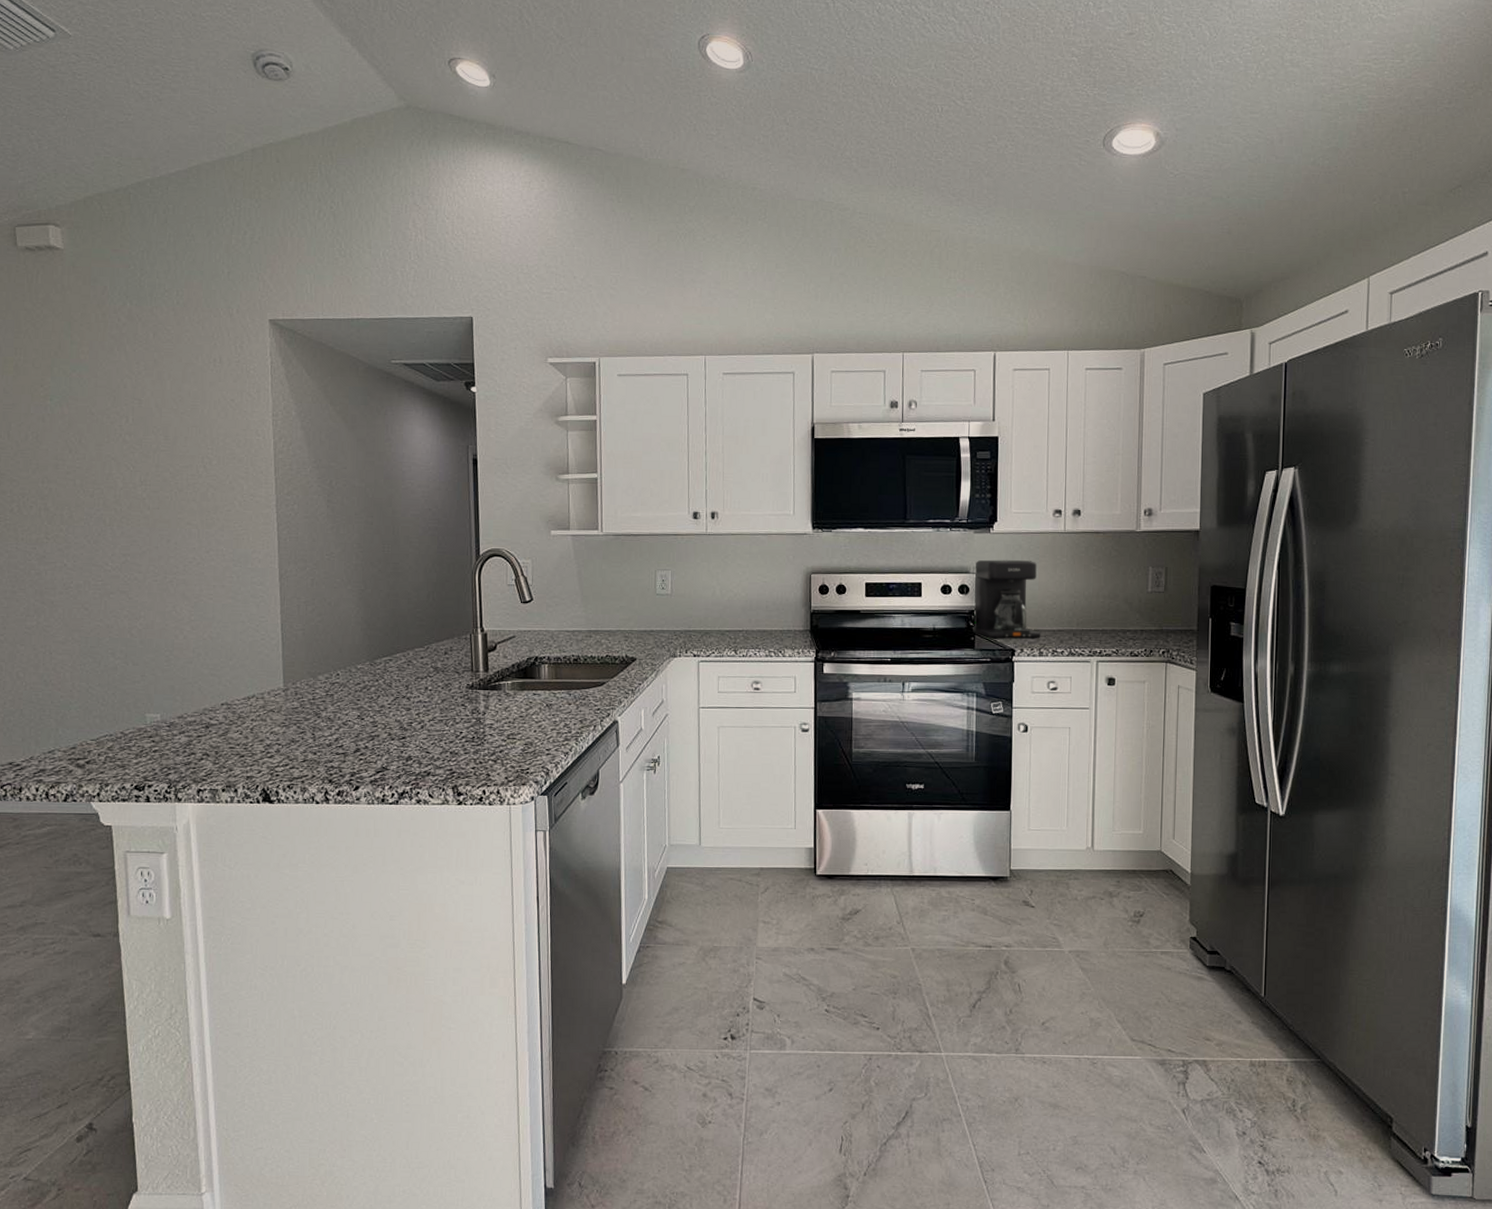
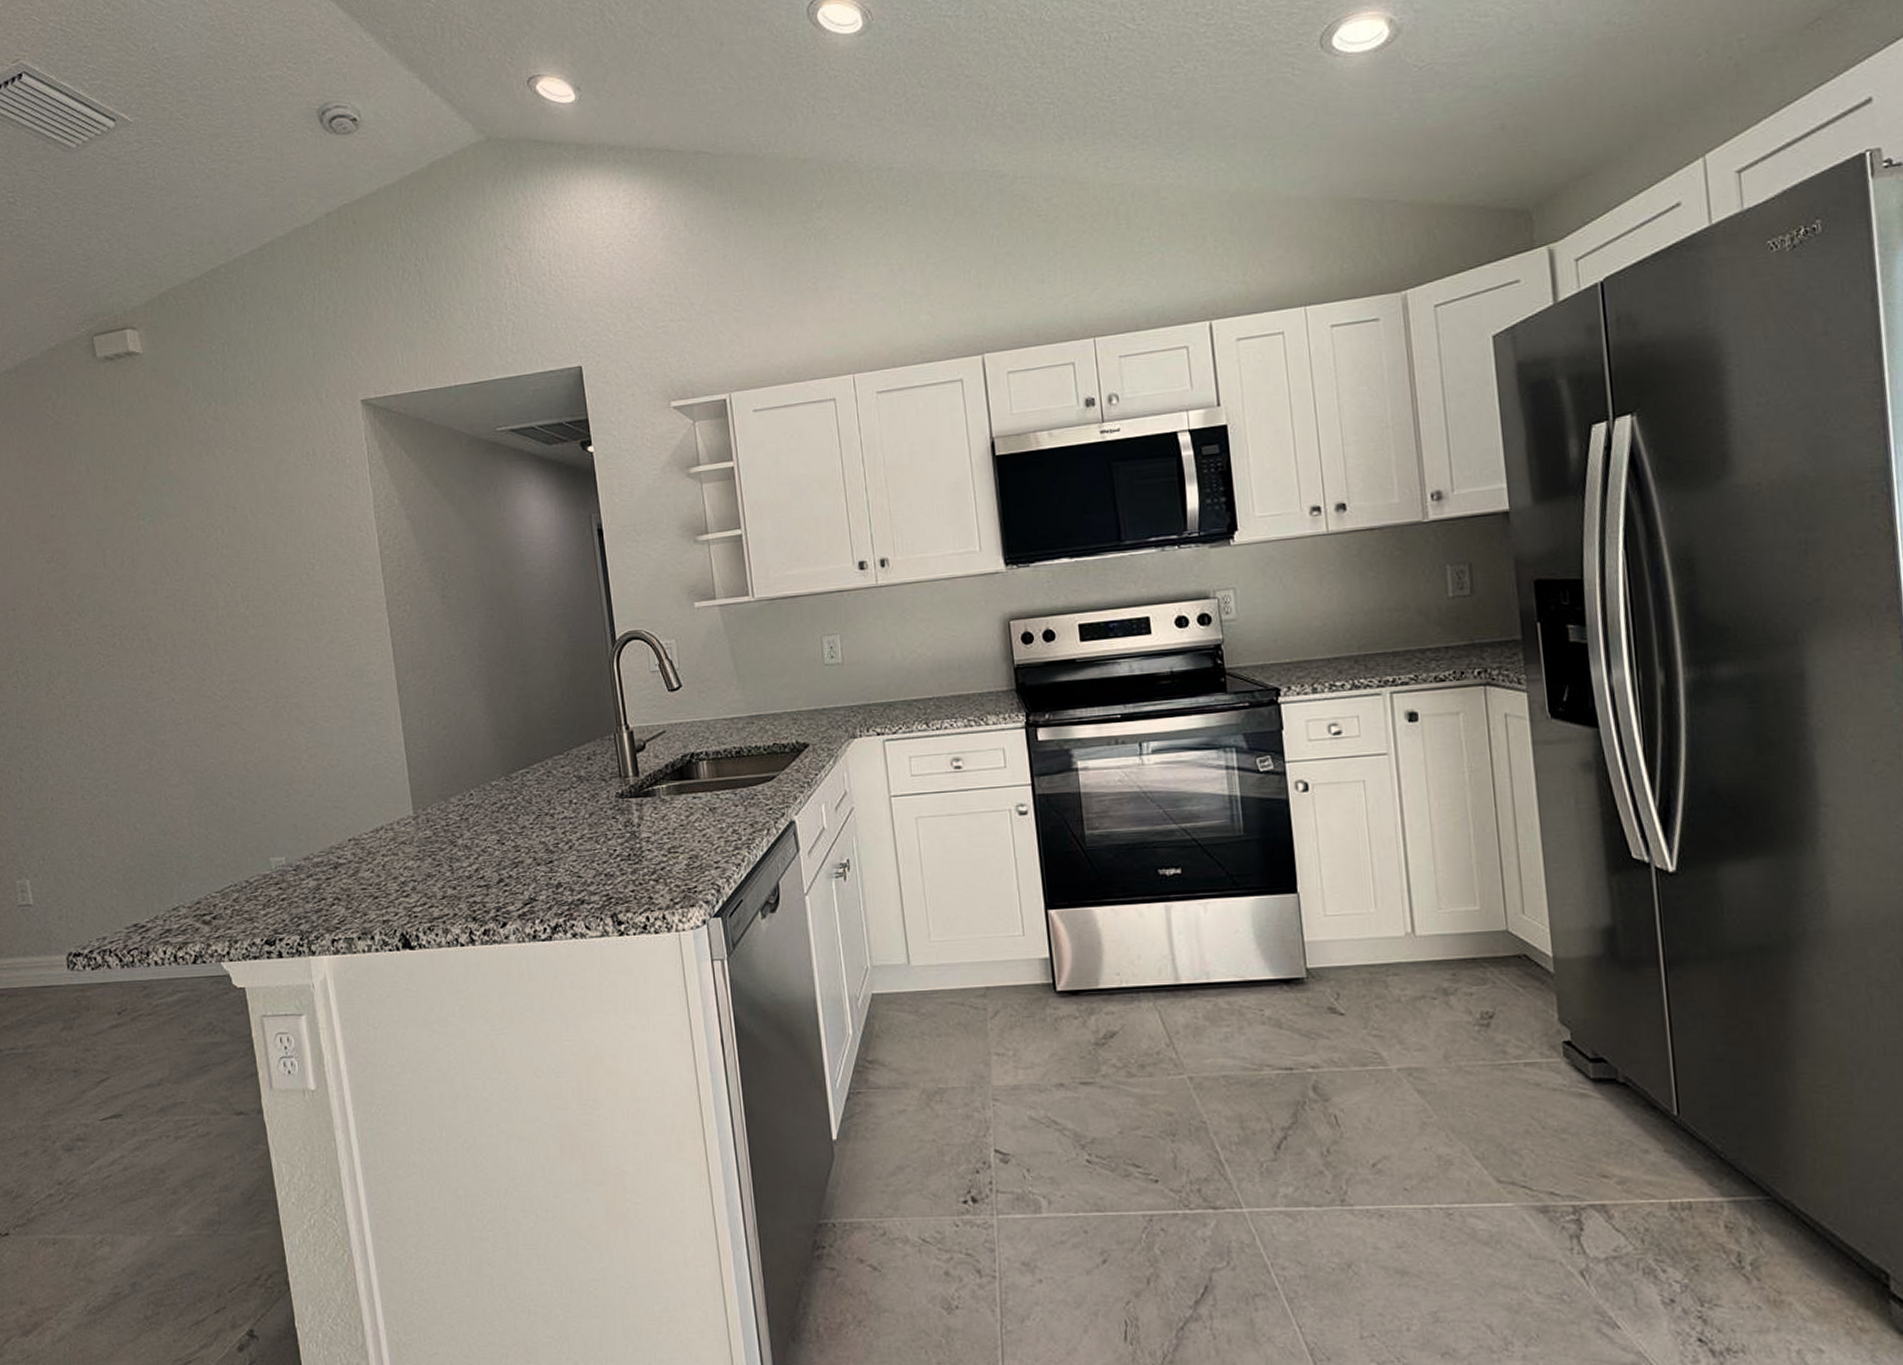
coffee maker: present [973,560,1040,640] -> none [1216,574,1311,679]

